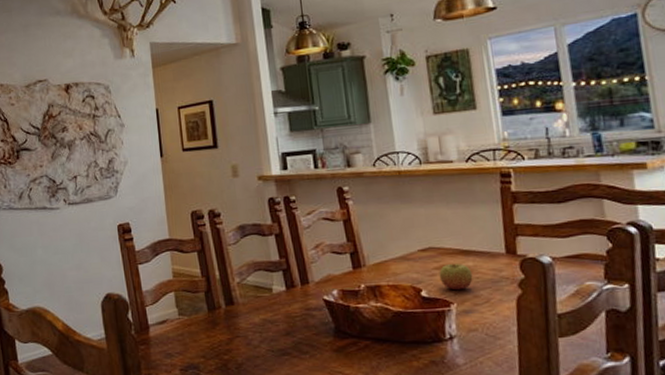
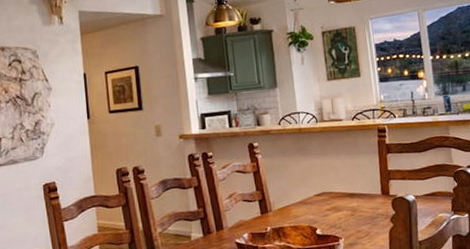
apple: present [439,264,473,291] -> none [330,205,357,227]

